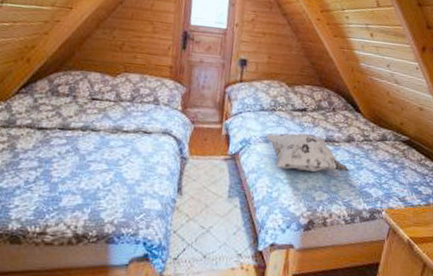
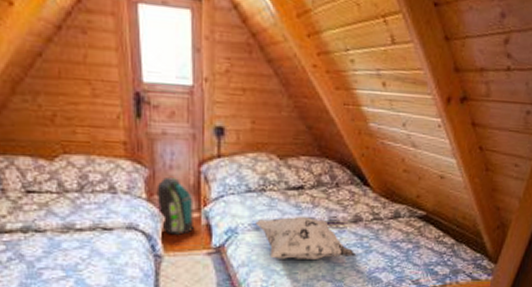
backpack: none [189,95,218,142] -> present [156,178,193,235]

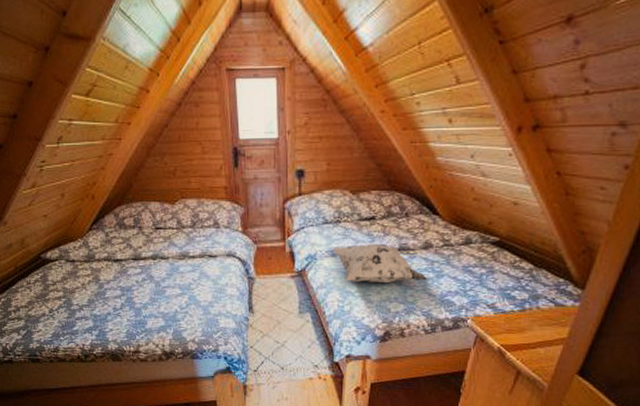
backpack: present [156,178,193,235] -> none [250,214,279,261]

